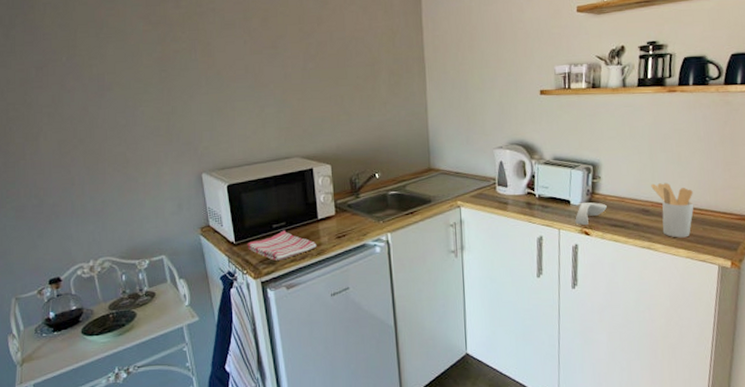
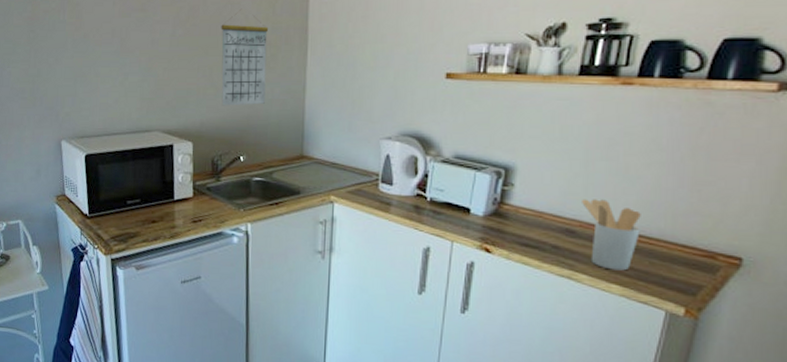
dish towel: present [247,230,317,261] -> none [100,207,171,239]
calendar: none [348,43,393,130] -> present [221,8,269,106]
spoon rest: present [575,202,607,226] -> none [474,212,518,241]

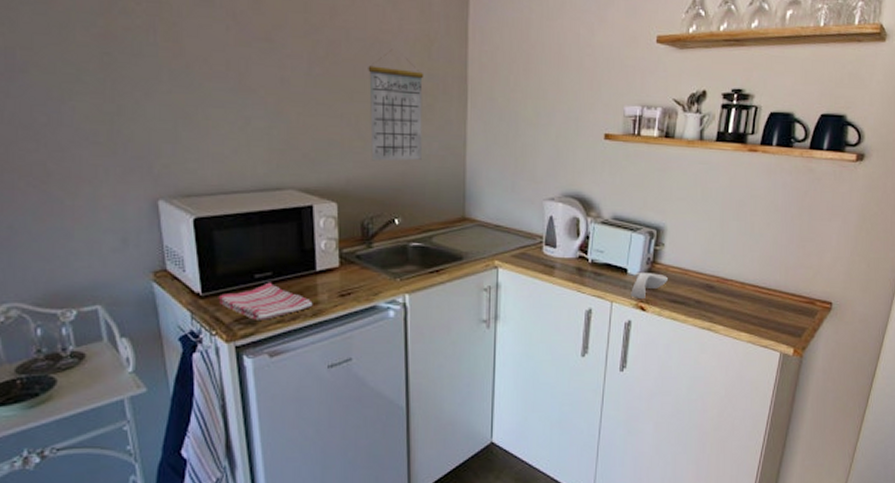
dish towel: none [100,207,171,239] -> present [218,282,313,320]
spoon rest: none [474,212,518,241] -> present [631,271,668,300]
utensil holder: present [582,199,641,271] -> none [719,256,763,320]

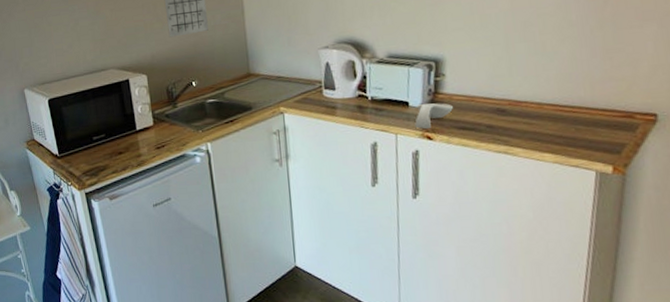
dish towel: present [218,282,313,320] -> none [70,142,137,172]

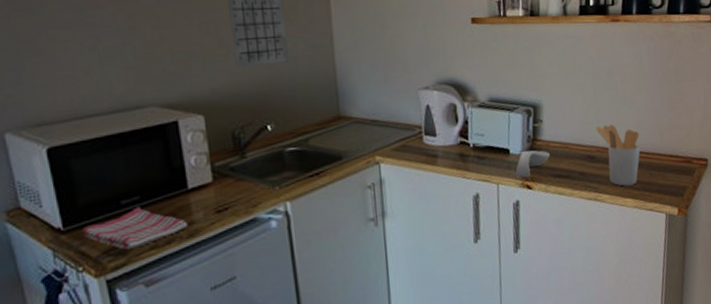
dish towel: none [70,142,137,172] -> present [82,206,188,250]
utensil holder: none [508,77,564,141] -> present [596,124,641,186]

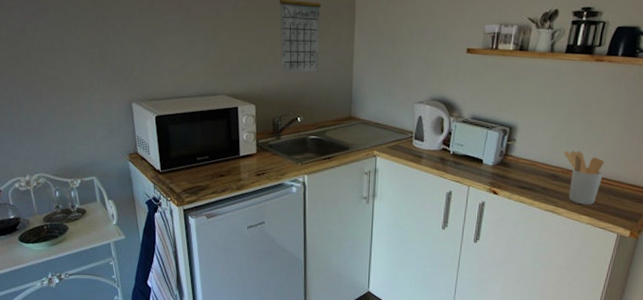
dish towel: present [82,206,188,250] -> none [172,163,237,191]
spoon rest: present [515,150,550,178] -> none [485,162,518,185]

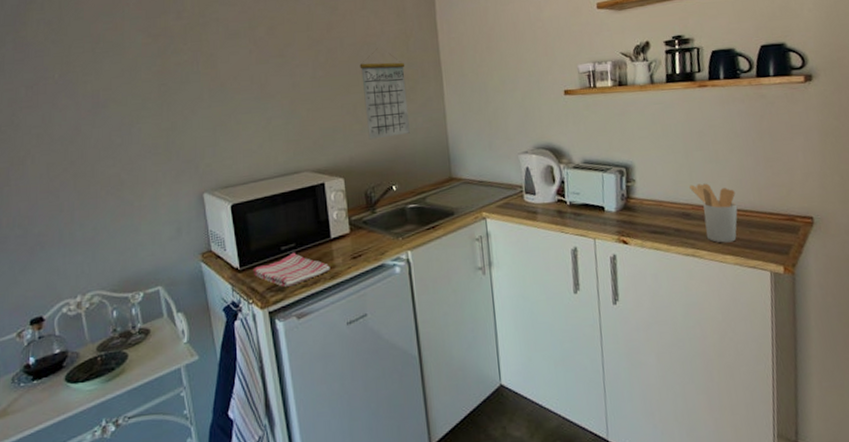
dish towel: none [172,163,237,191] -> present [253,252,330,287]

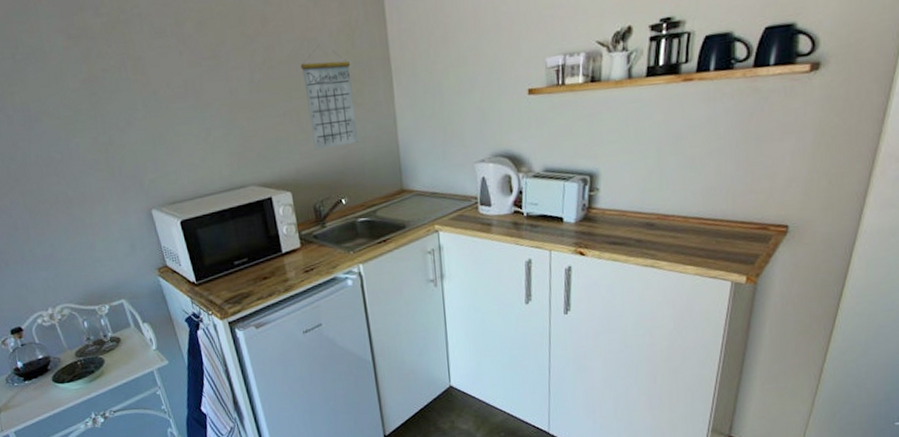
dish towel: present [253,252,330,287] -> none [209,266,284,300]
utensil holder: present [689,183,738,243] -> none [658,191,707,253]

